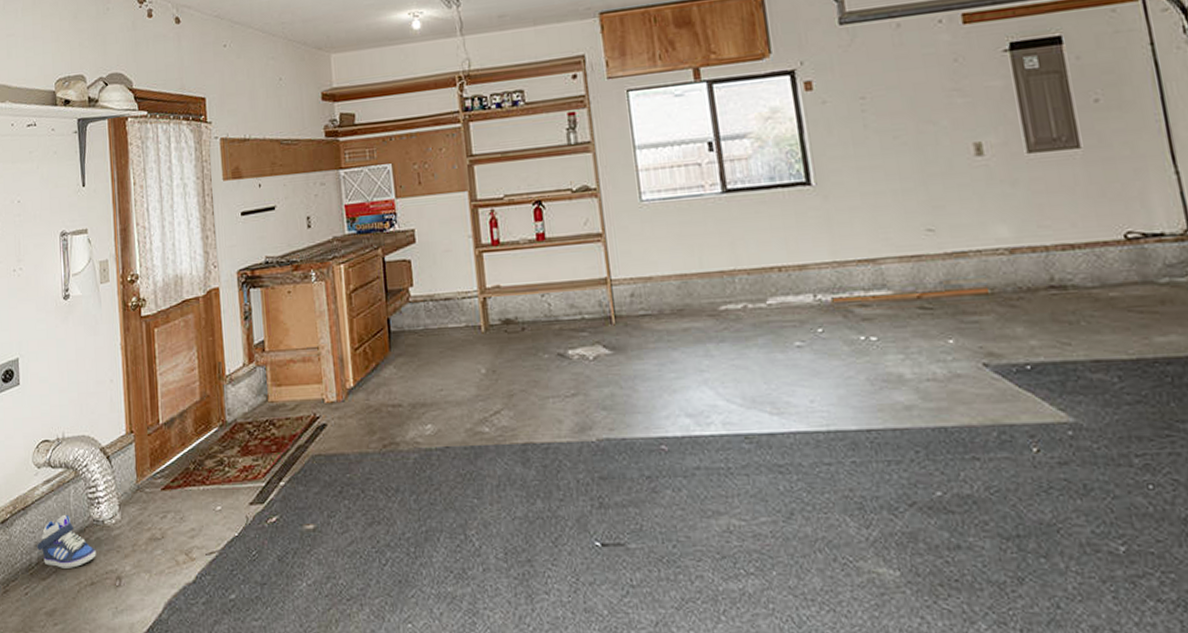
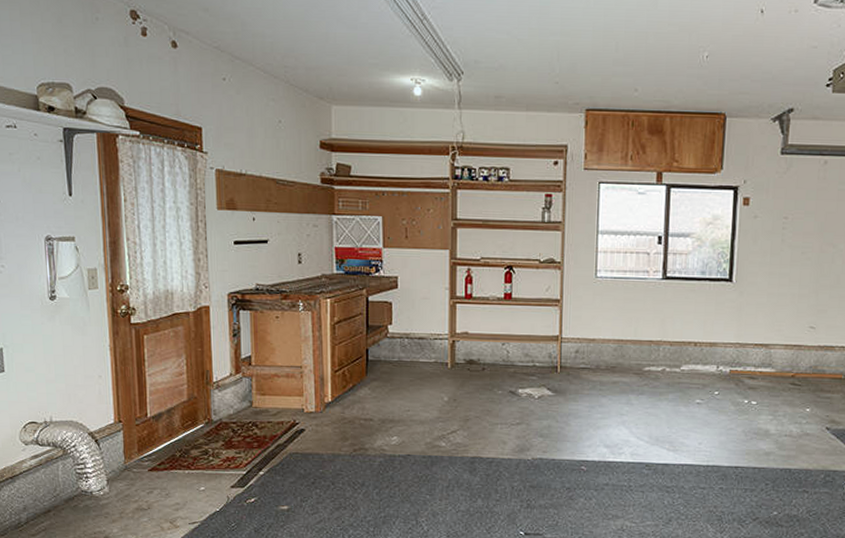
sneaker: present [37,514,96,568] -> none [26,484,85,528]

